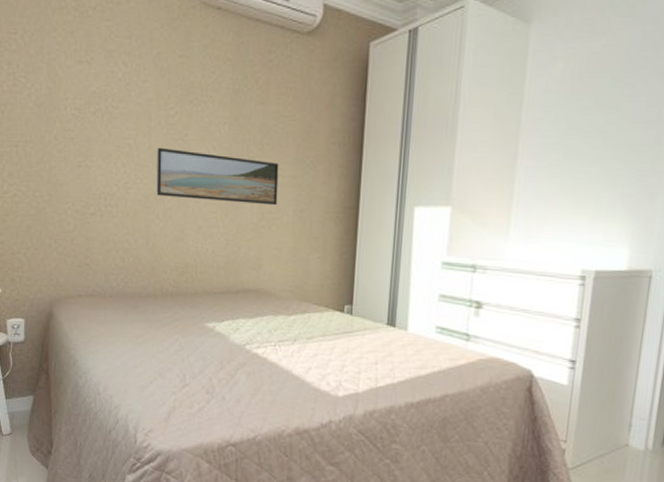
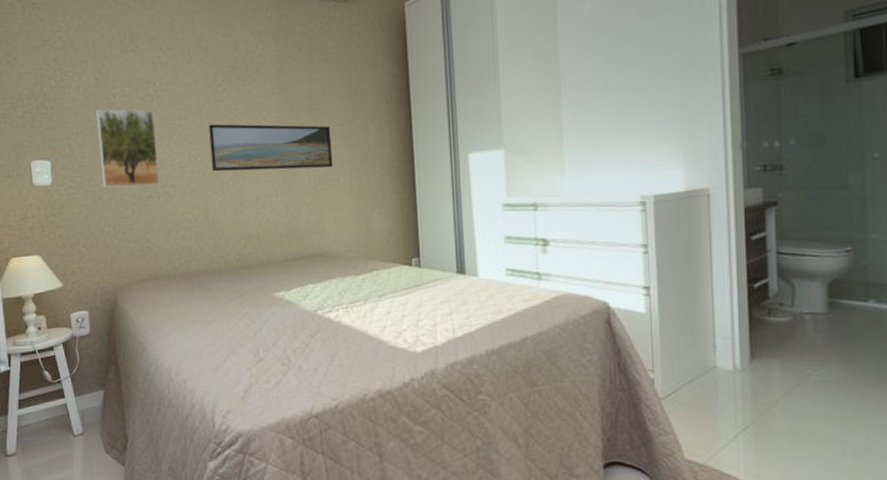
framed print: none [46,119,105,203] -> present [96,109,160,188]

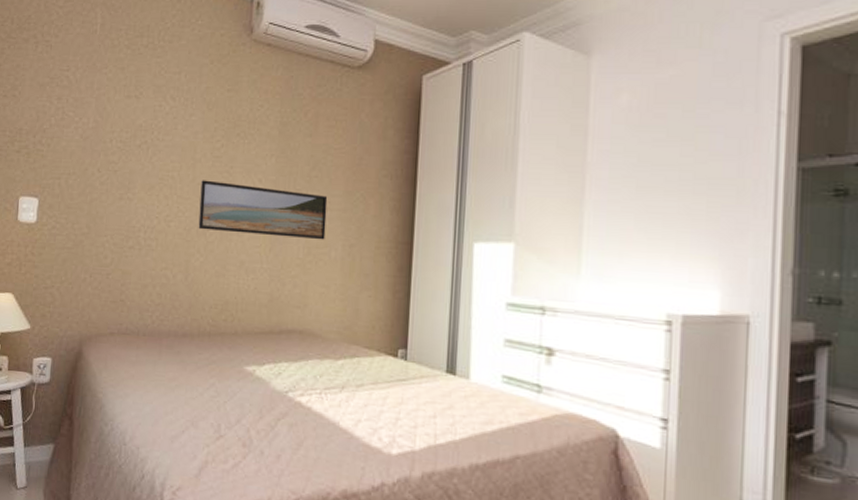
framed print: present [96,109,160,188] -> none [85,152,149,236]

